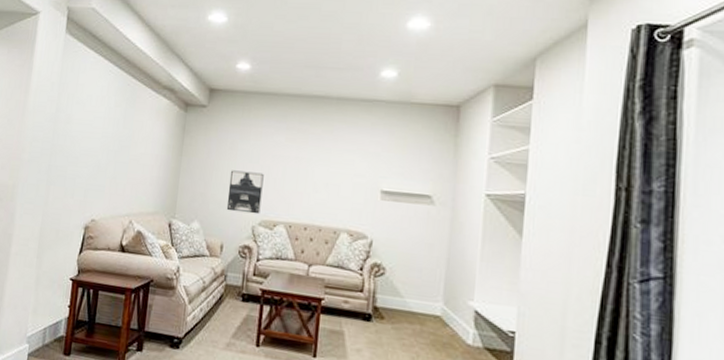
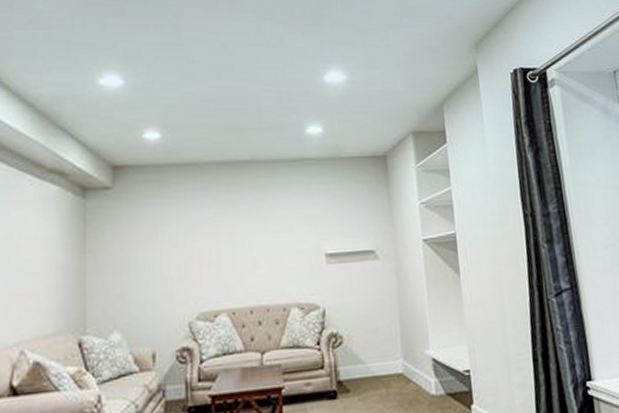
wall art: present [226,170,264,215] -> none [152,257,196,311]

